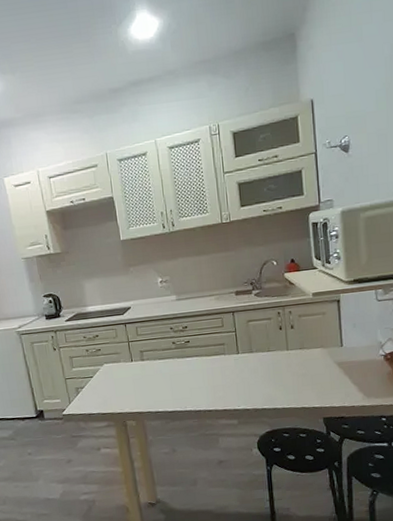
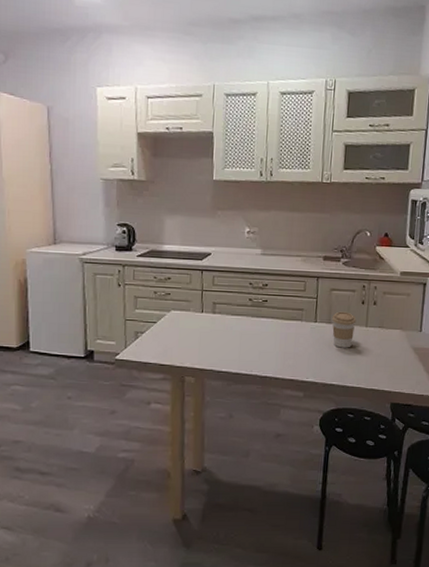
coffee cup: none [253,339,277,374] -> present [332,311,356,348]

